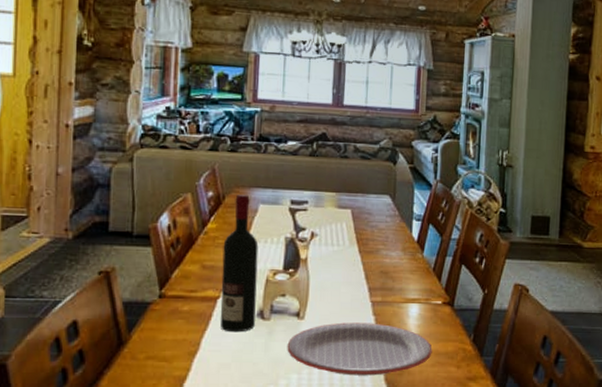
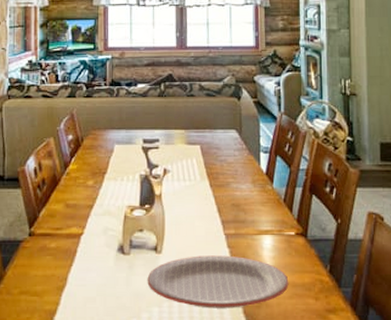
wine bottle: present [220,195,259,333] -> none [84,137,116,267]

